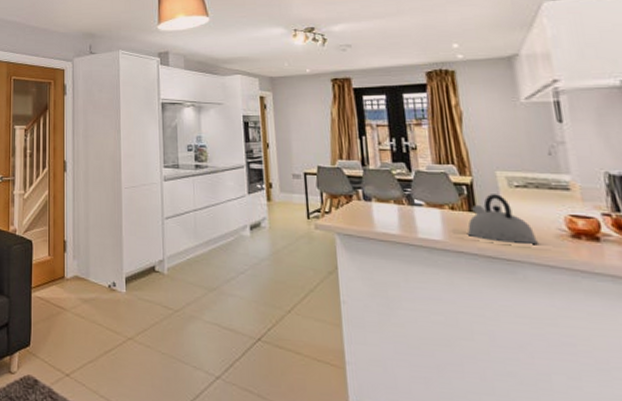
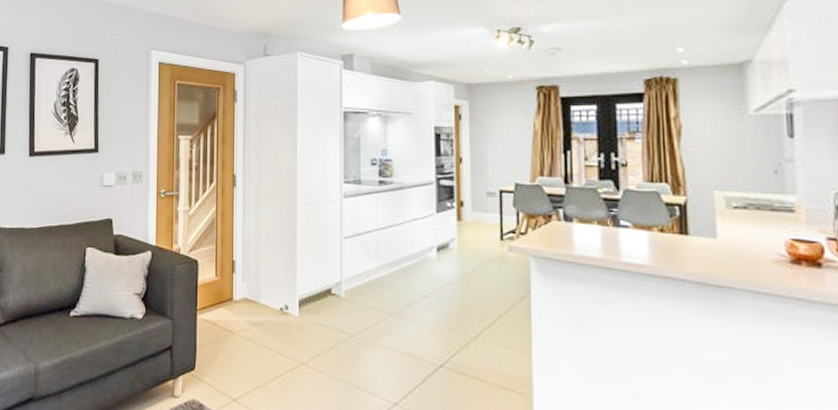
kettle: present [467,194,538,245] -> none [675,215,753,271]

